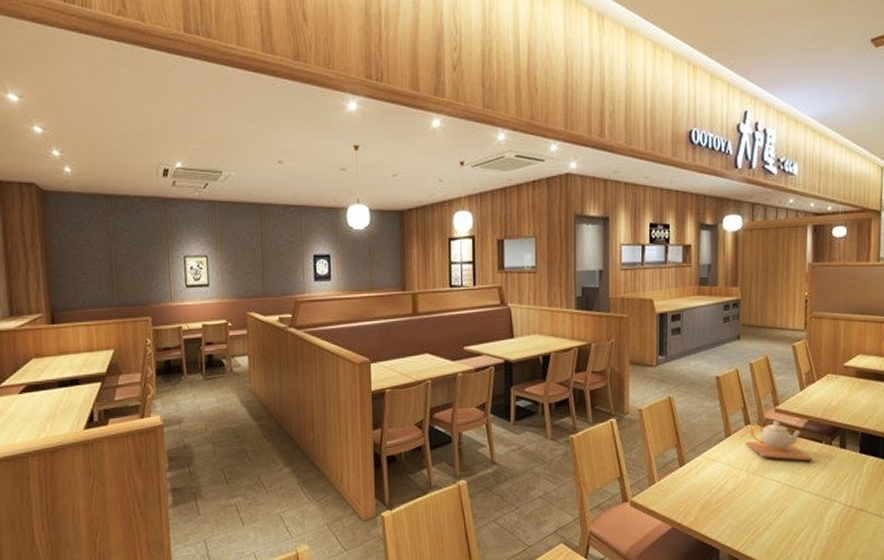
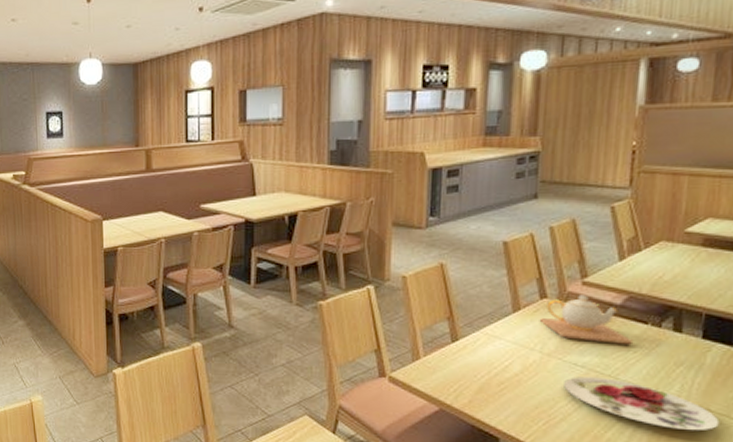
plate: none [765,490,875,530] -> present [564,377,720,431]

